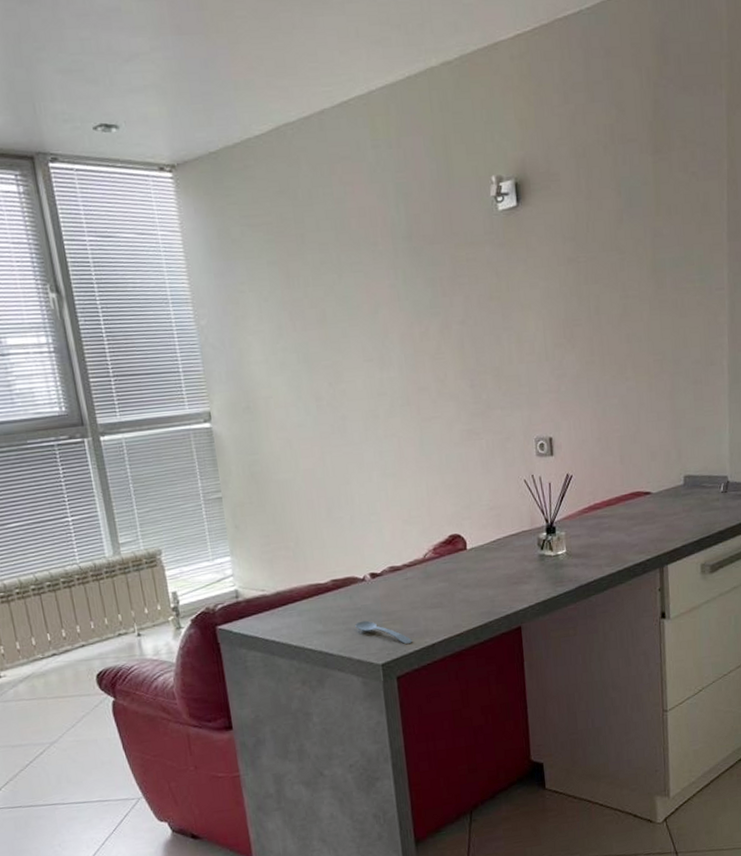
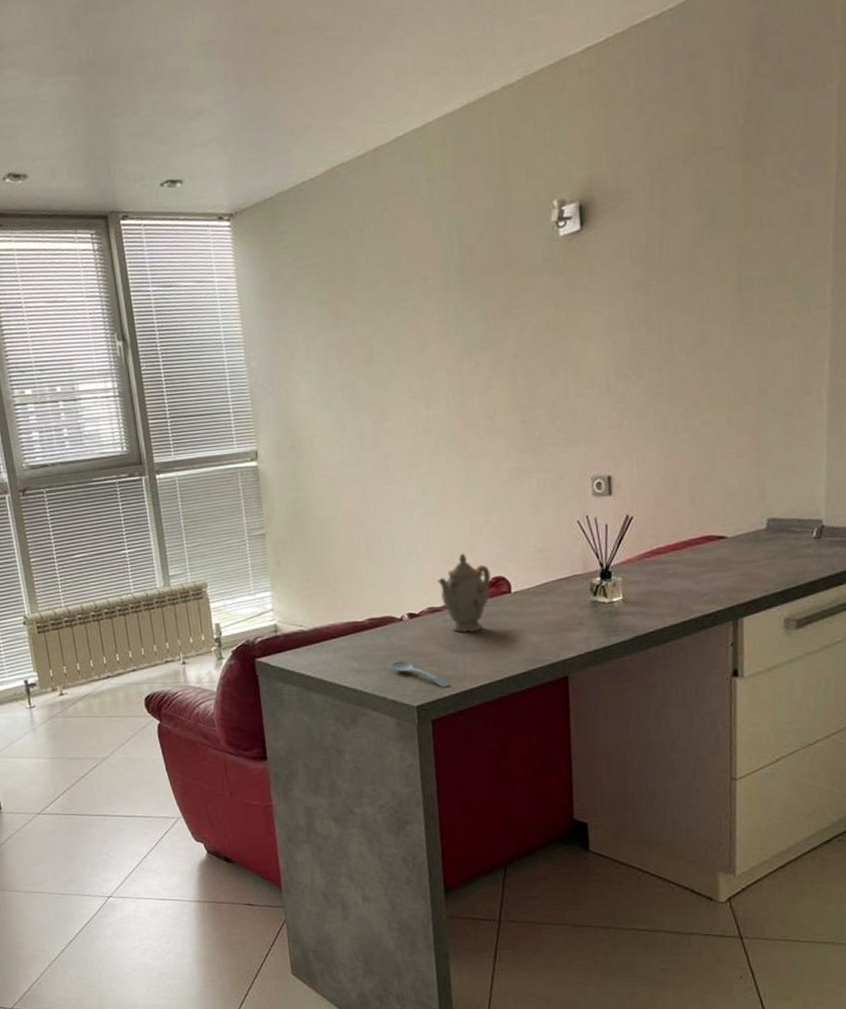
teapot: none [397,512,447,590] -> present [437,553,491,633]

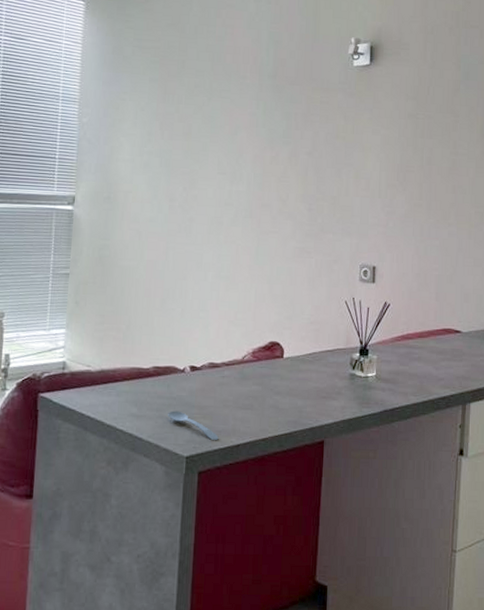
teapot: present [437,553,491,633] -> none [221,316,267,390]

